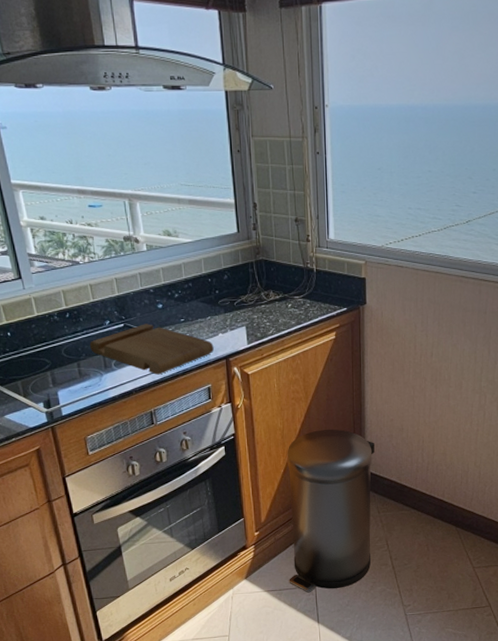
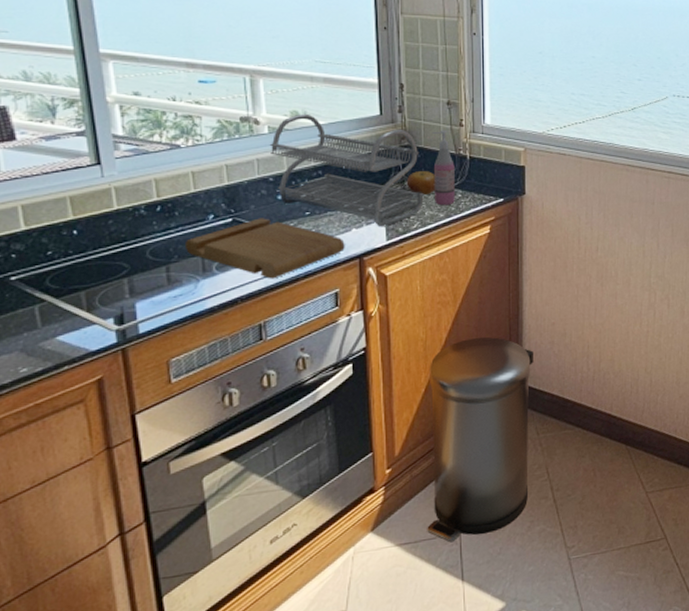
dish rack: none [148,232,278,333] -> present [269,113,424,227]
fruit: none [262,283,288,304] -> present [406,171,436,195]
soap dispenser: none [282,245,304,314] -> present [431,130,455,206]

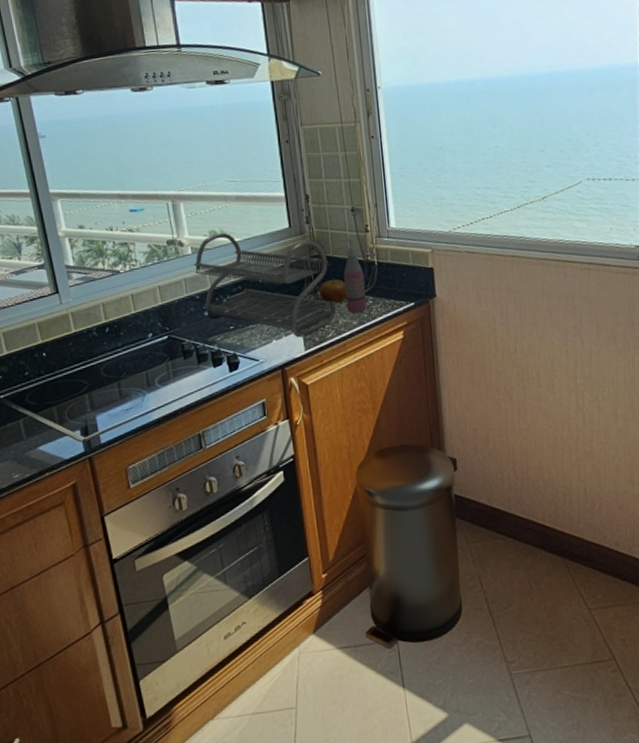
cutting board: present [184,218,345,279] -> none [130,334,268,391]

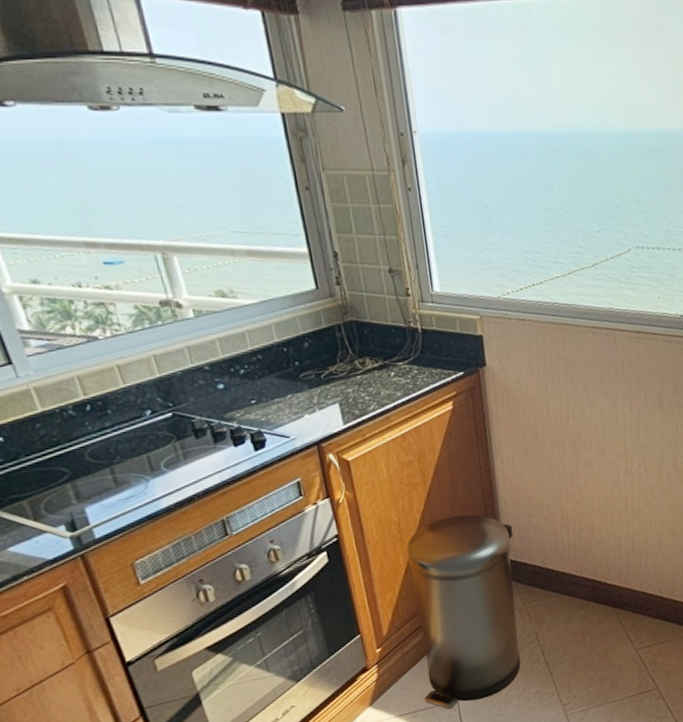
dish rack: present [193,232,337,338] -> none [198,292,377,411]
fruit: present [318,279,348,303] -> none [355,347,389,374]
soap dispenser: present [339,237,367,313] -> none [376,301,412,384]

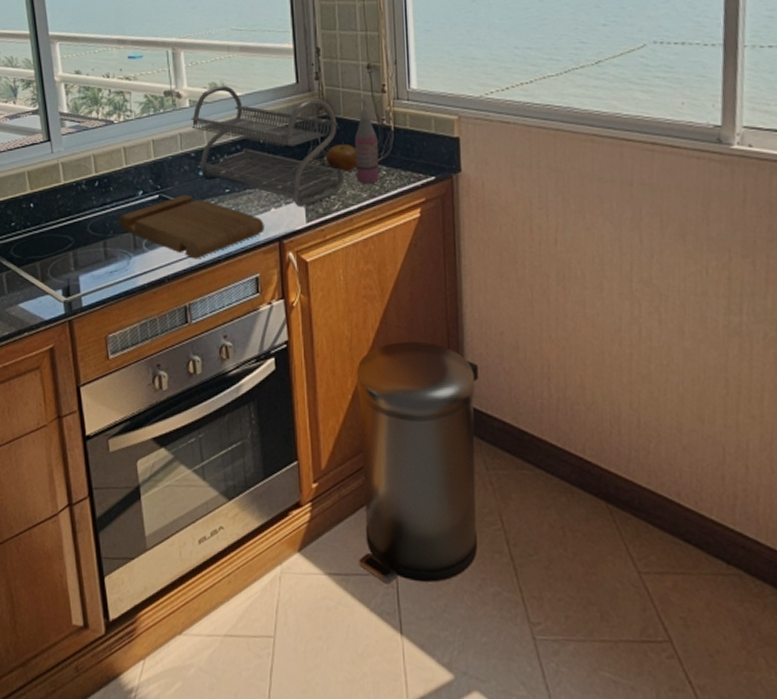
cutting board: none [124,410,300,473] -> present [118,195,264,259]
dish rack: none [198,292,377,411] -> present [191,85,345,208]
fruit: none [355,347,389,374] -> present [325,145,358,171]
soap dispenser: none [376,301,412,384] -> present [351,97,379,184]

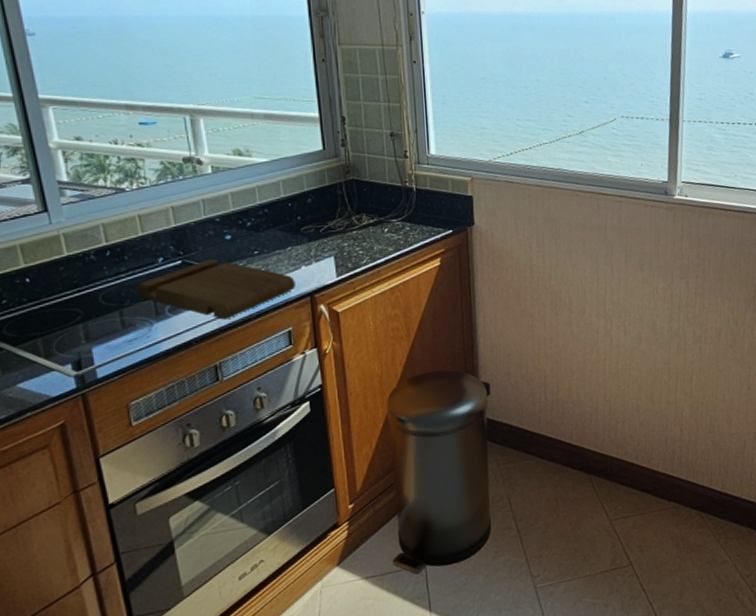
dish rack: present [191,85,345,208] -> none [214,151,372,264]
fruit: present [325,145,358,171] -> none [353,205,384,229]
soap dispenser: present [351,97,379,184] -> none [376,162,404,240]

